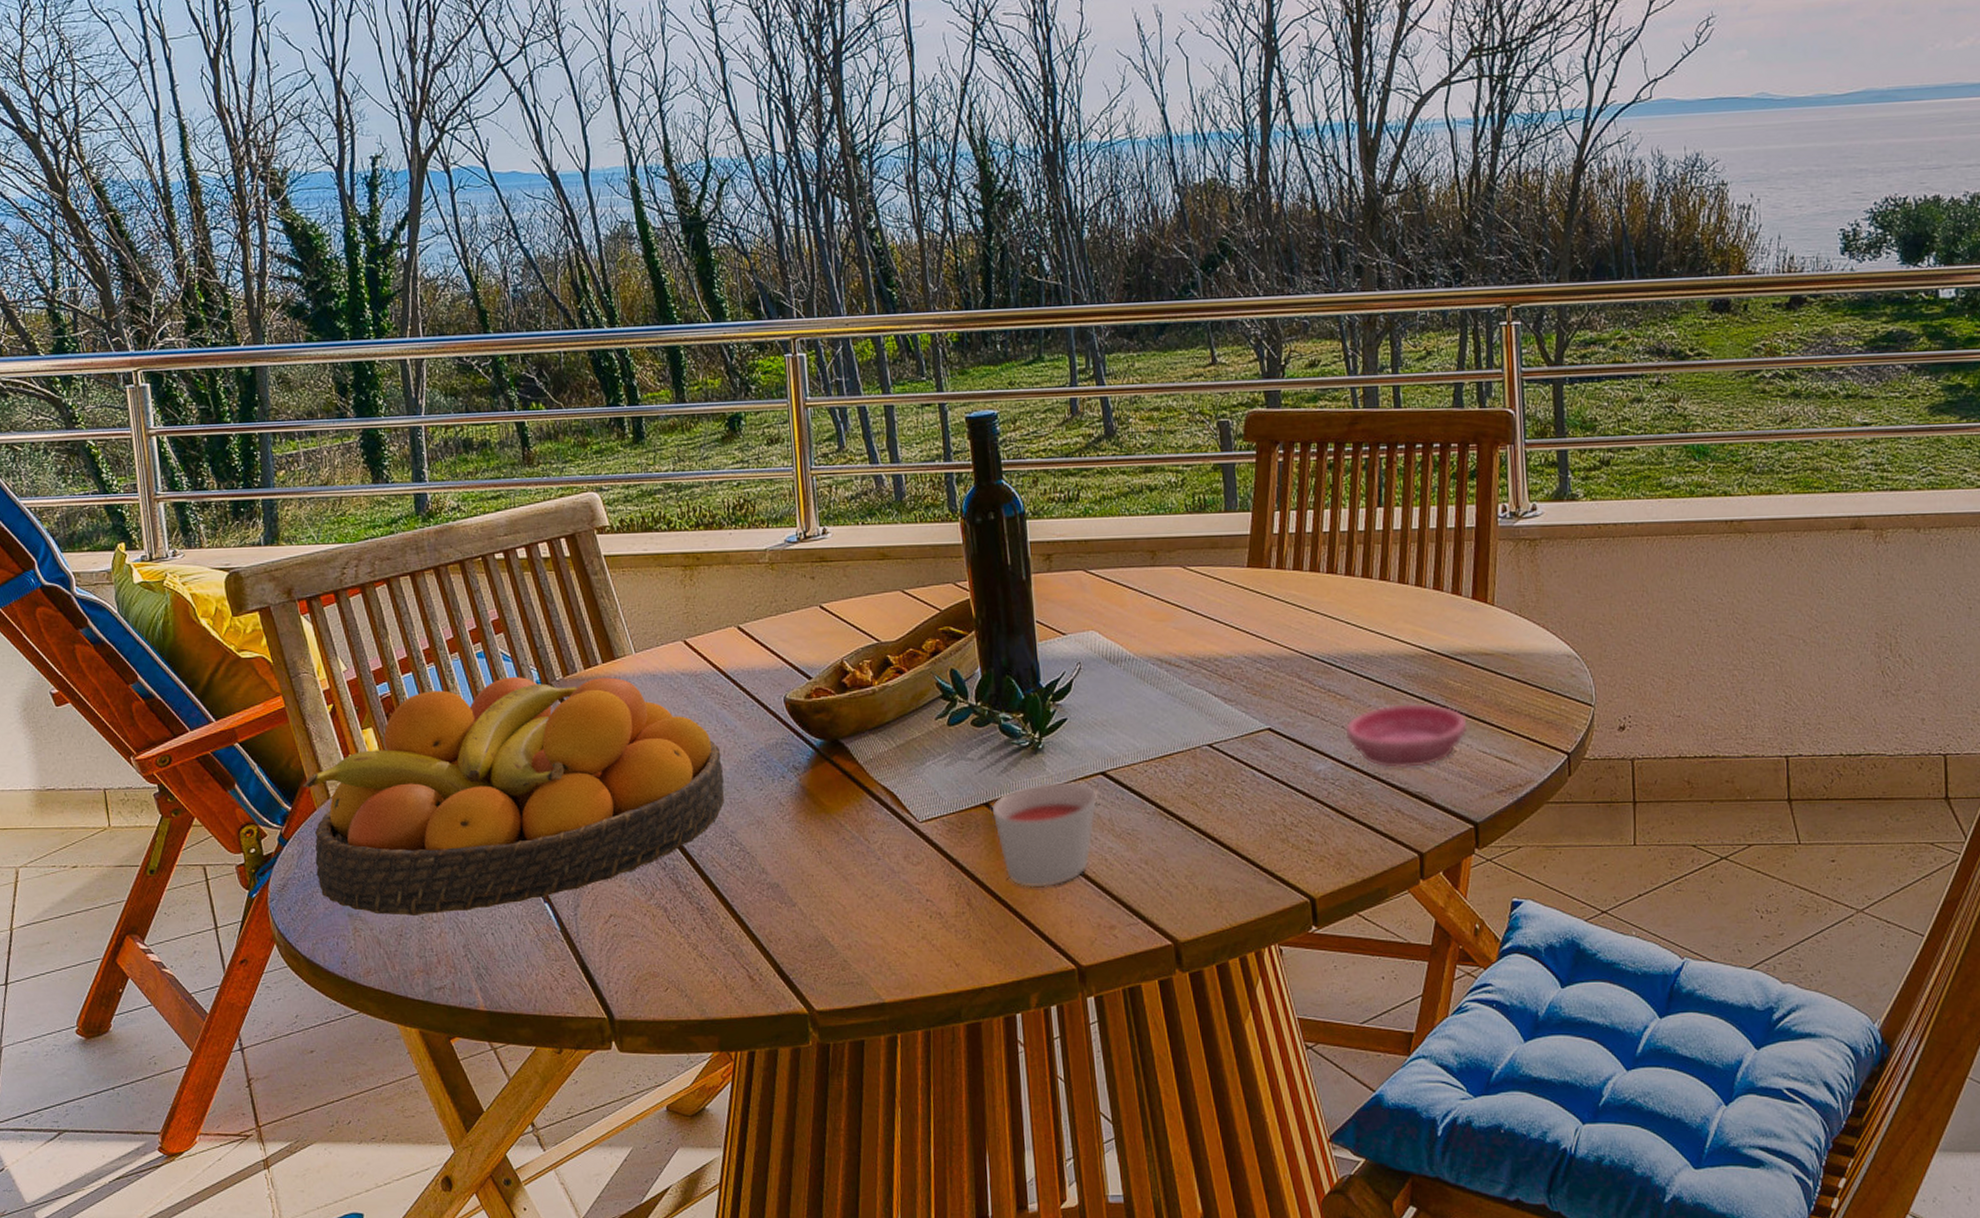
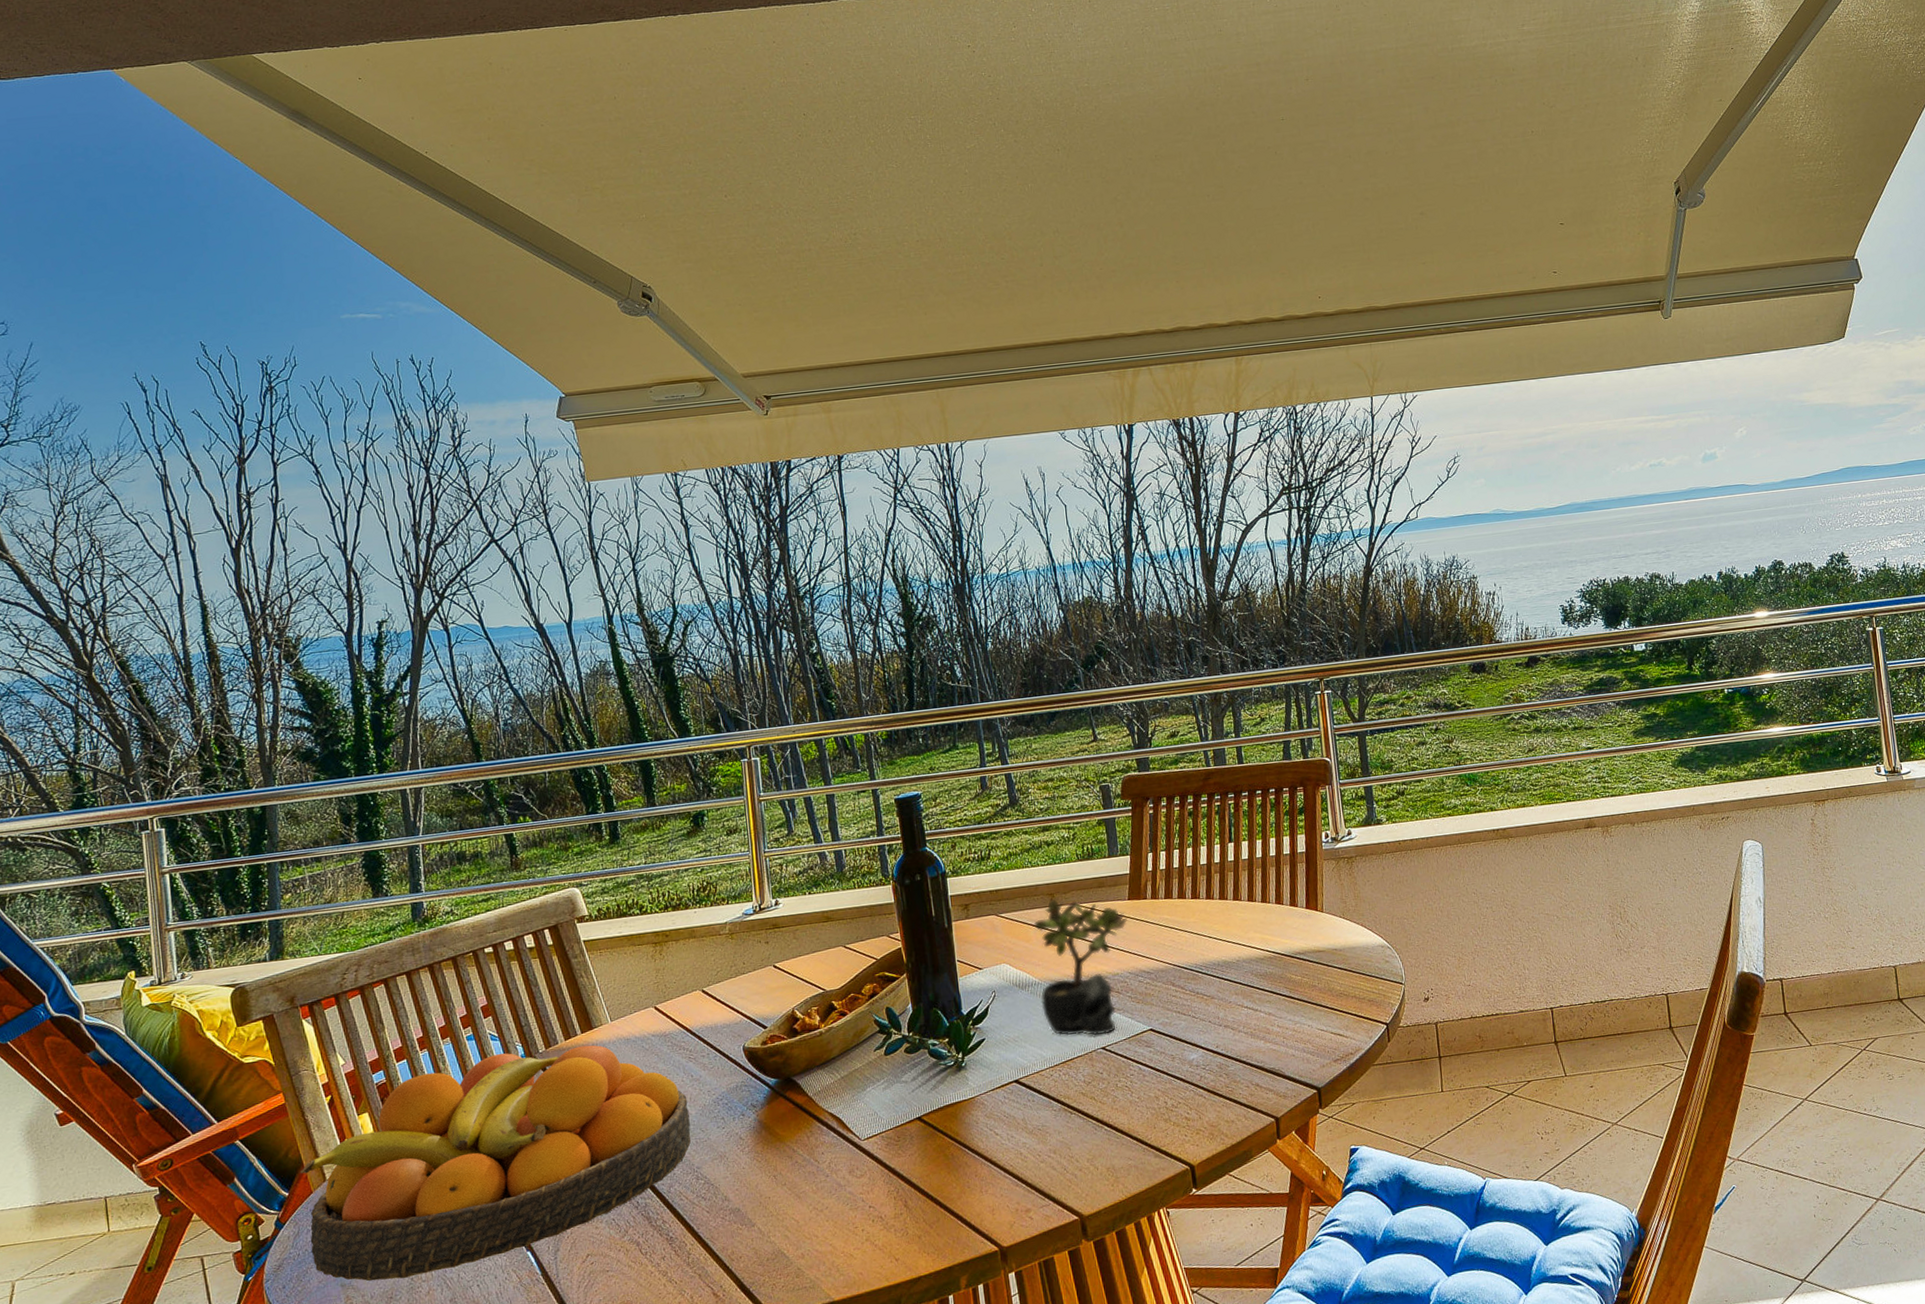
candle: present [991,782,1097,888] -> none [923,1091,1012,1185]
succulent plant: none [1130,556,1245,729] -> present [1033,898,1127,1036]
saucer: present [1345,703,1468,768] -> none [1211,995,1308,1051]

